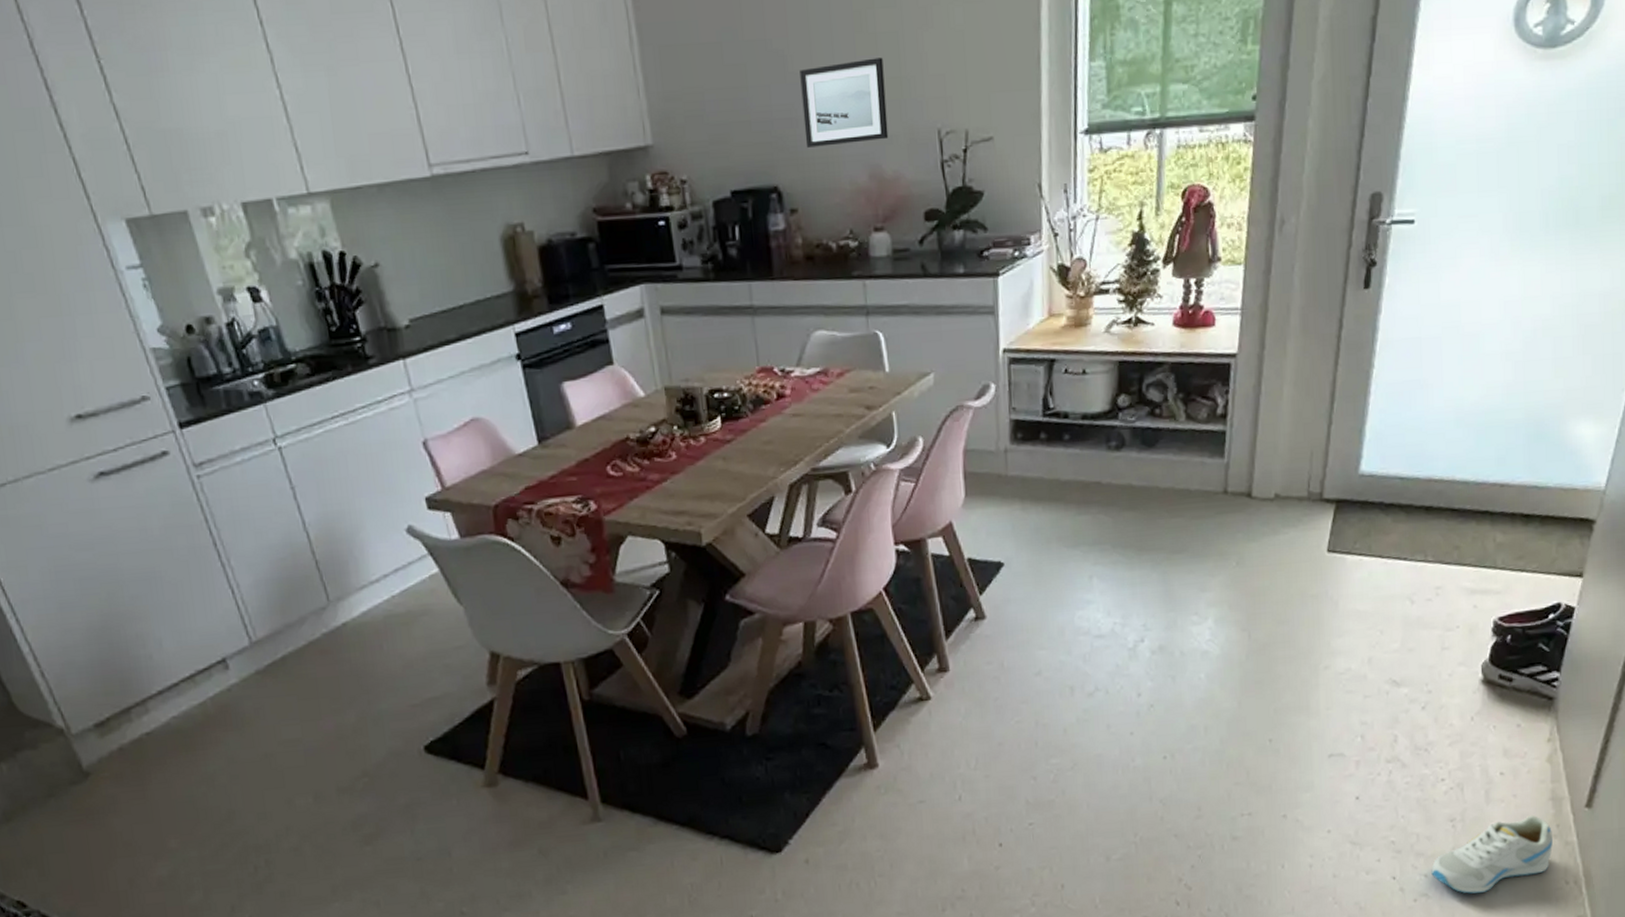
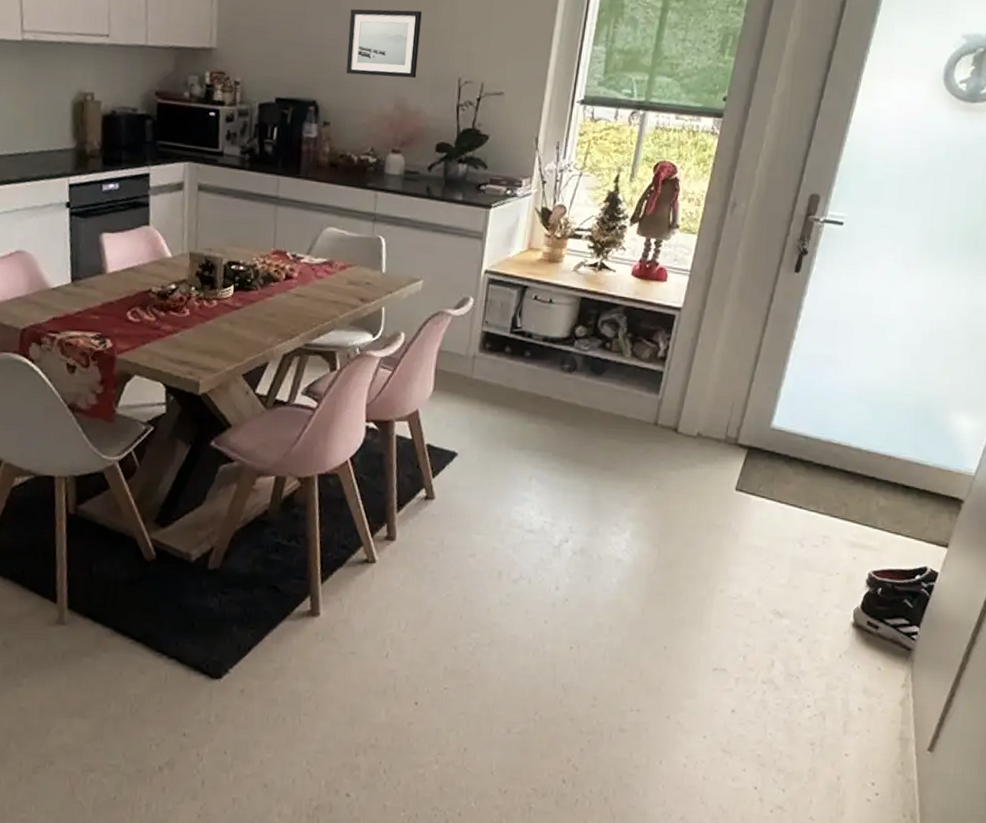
sneaker: present [1431,815,1553,894] -> none [788,750,897,814]

